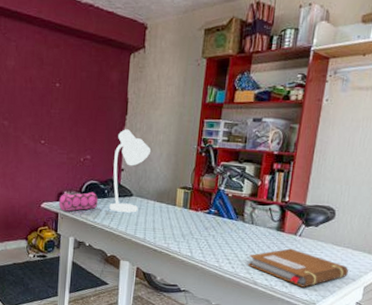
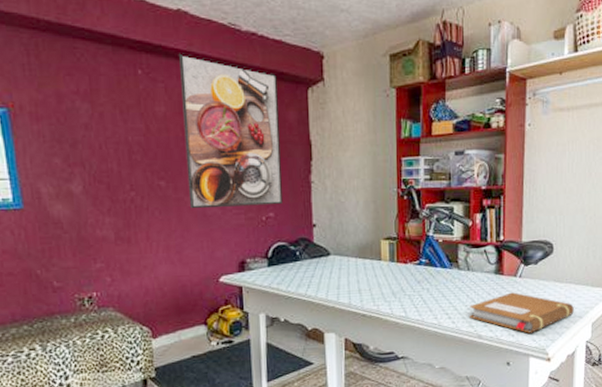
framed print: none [24,18,106,150] -> present [179,53,283,209]
pencil case: present [59,191,98,212] -> none [241,255,290,283]
desk lamp: present [109,129,151,213] -> none [302,177,345,276]

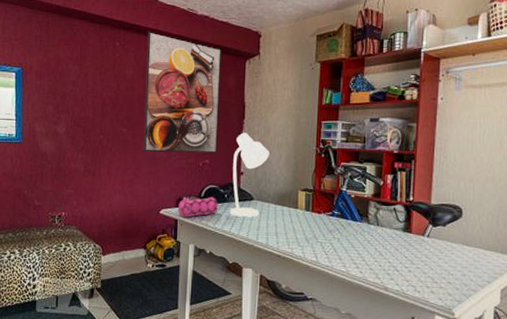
pencil case: none [241,255,290,283] -> present [178,196,218,218]
desk lamp: none [302,177,345,276] -> present [230,133,269,217]
notebook: present [469,292,574,333] -> none [377,250,482,292]

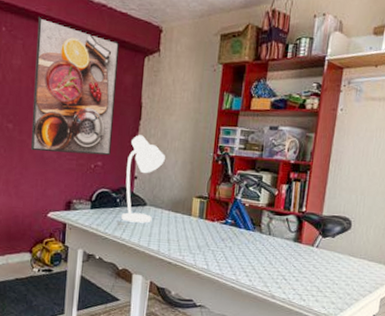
pencil case: present [178,196,218,218] -> none [67,200,110,222]

